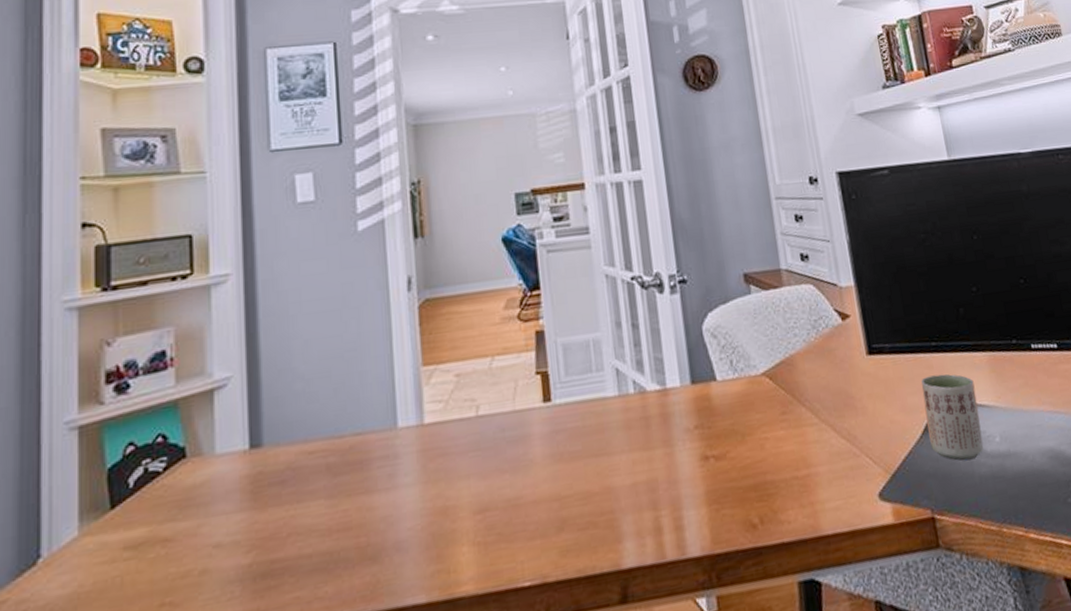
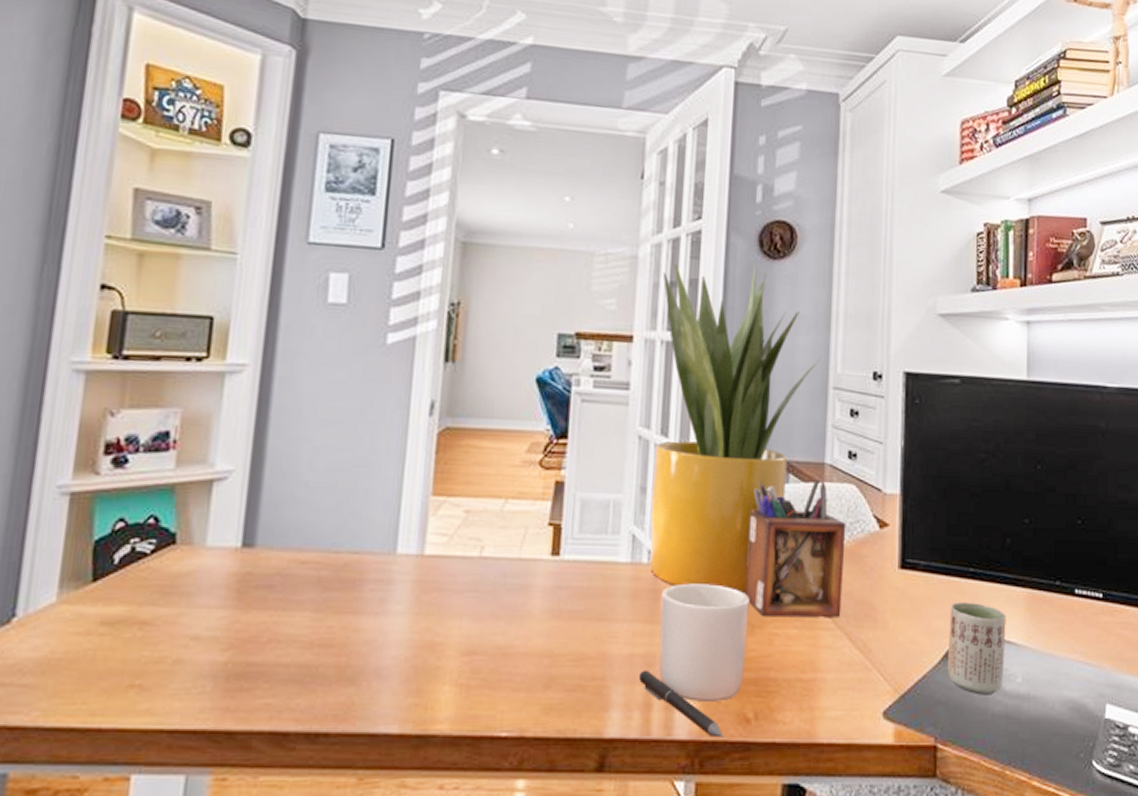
planter: none [601,98,761,411] -> present [650,263,823,593]
pen: none [645,495,735,549] -> present [639,670,724,738]
mug: none [651,401,744,518] -> present [659,583,750,703]
desk organizer: none [720,285,822,424] -> present [745,479,846,618]

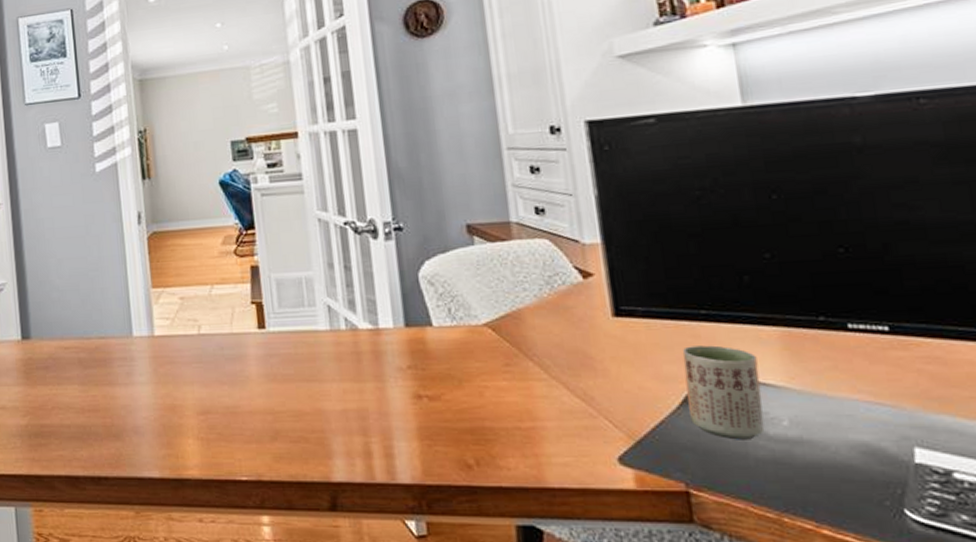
pen: present [639,670,724,738] -> none [355,422,448,482]
planter: present [650,263,823,593] -> none [315,46,491,350]
mug: present [659,583,750,703] -> none [363,344,459,451]
desk organizer: present [745,479,846,618] -> none [438,238,553,371]

